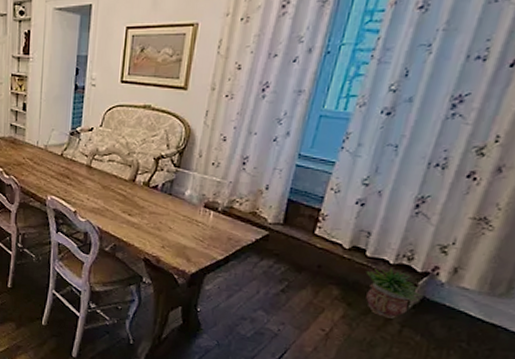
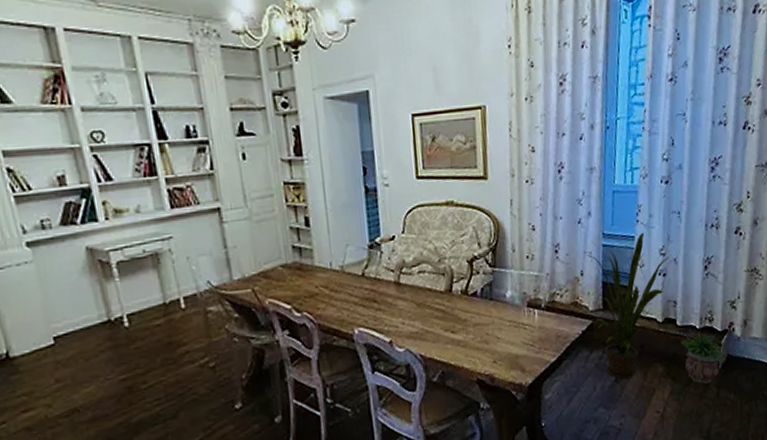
house plant: none [269,159,374,293] -> present [586,232,670,380]

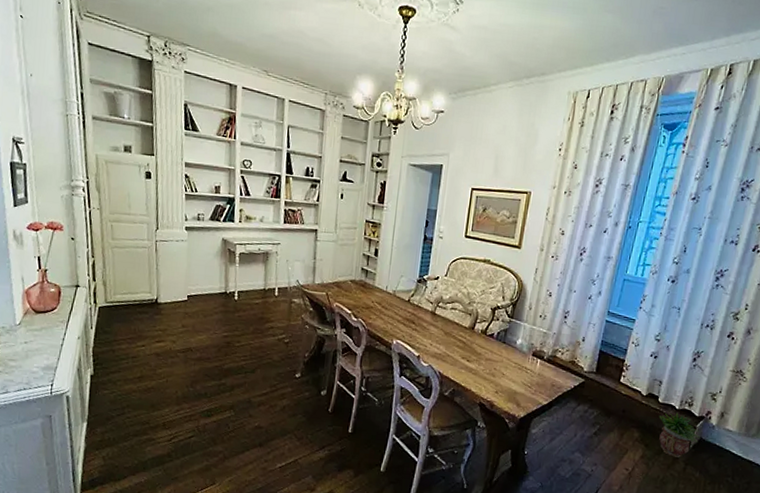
house plant: present [586,232,670,380] -> none [585,317,664,435]

